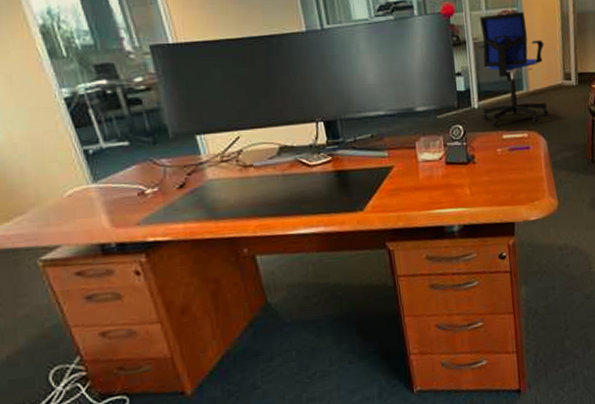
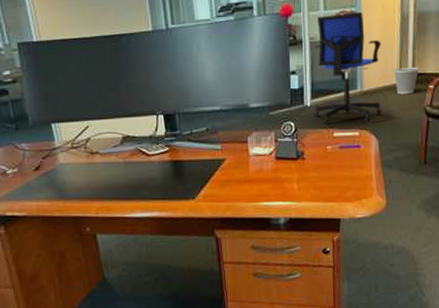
wastebasket: none [558,66,582,94] -> present [394,67,420,94]

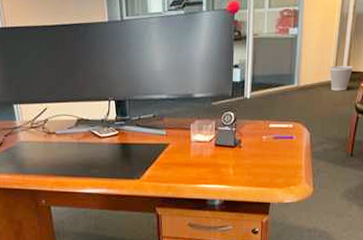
office chair: present [314,12,382,124] -> none [252,11,320,115]

